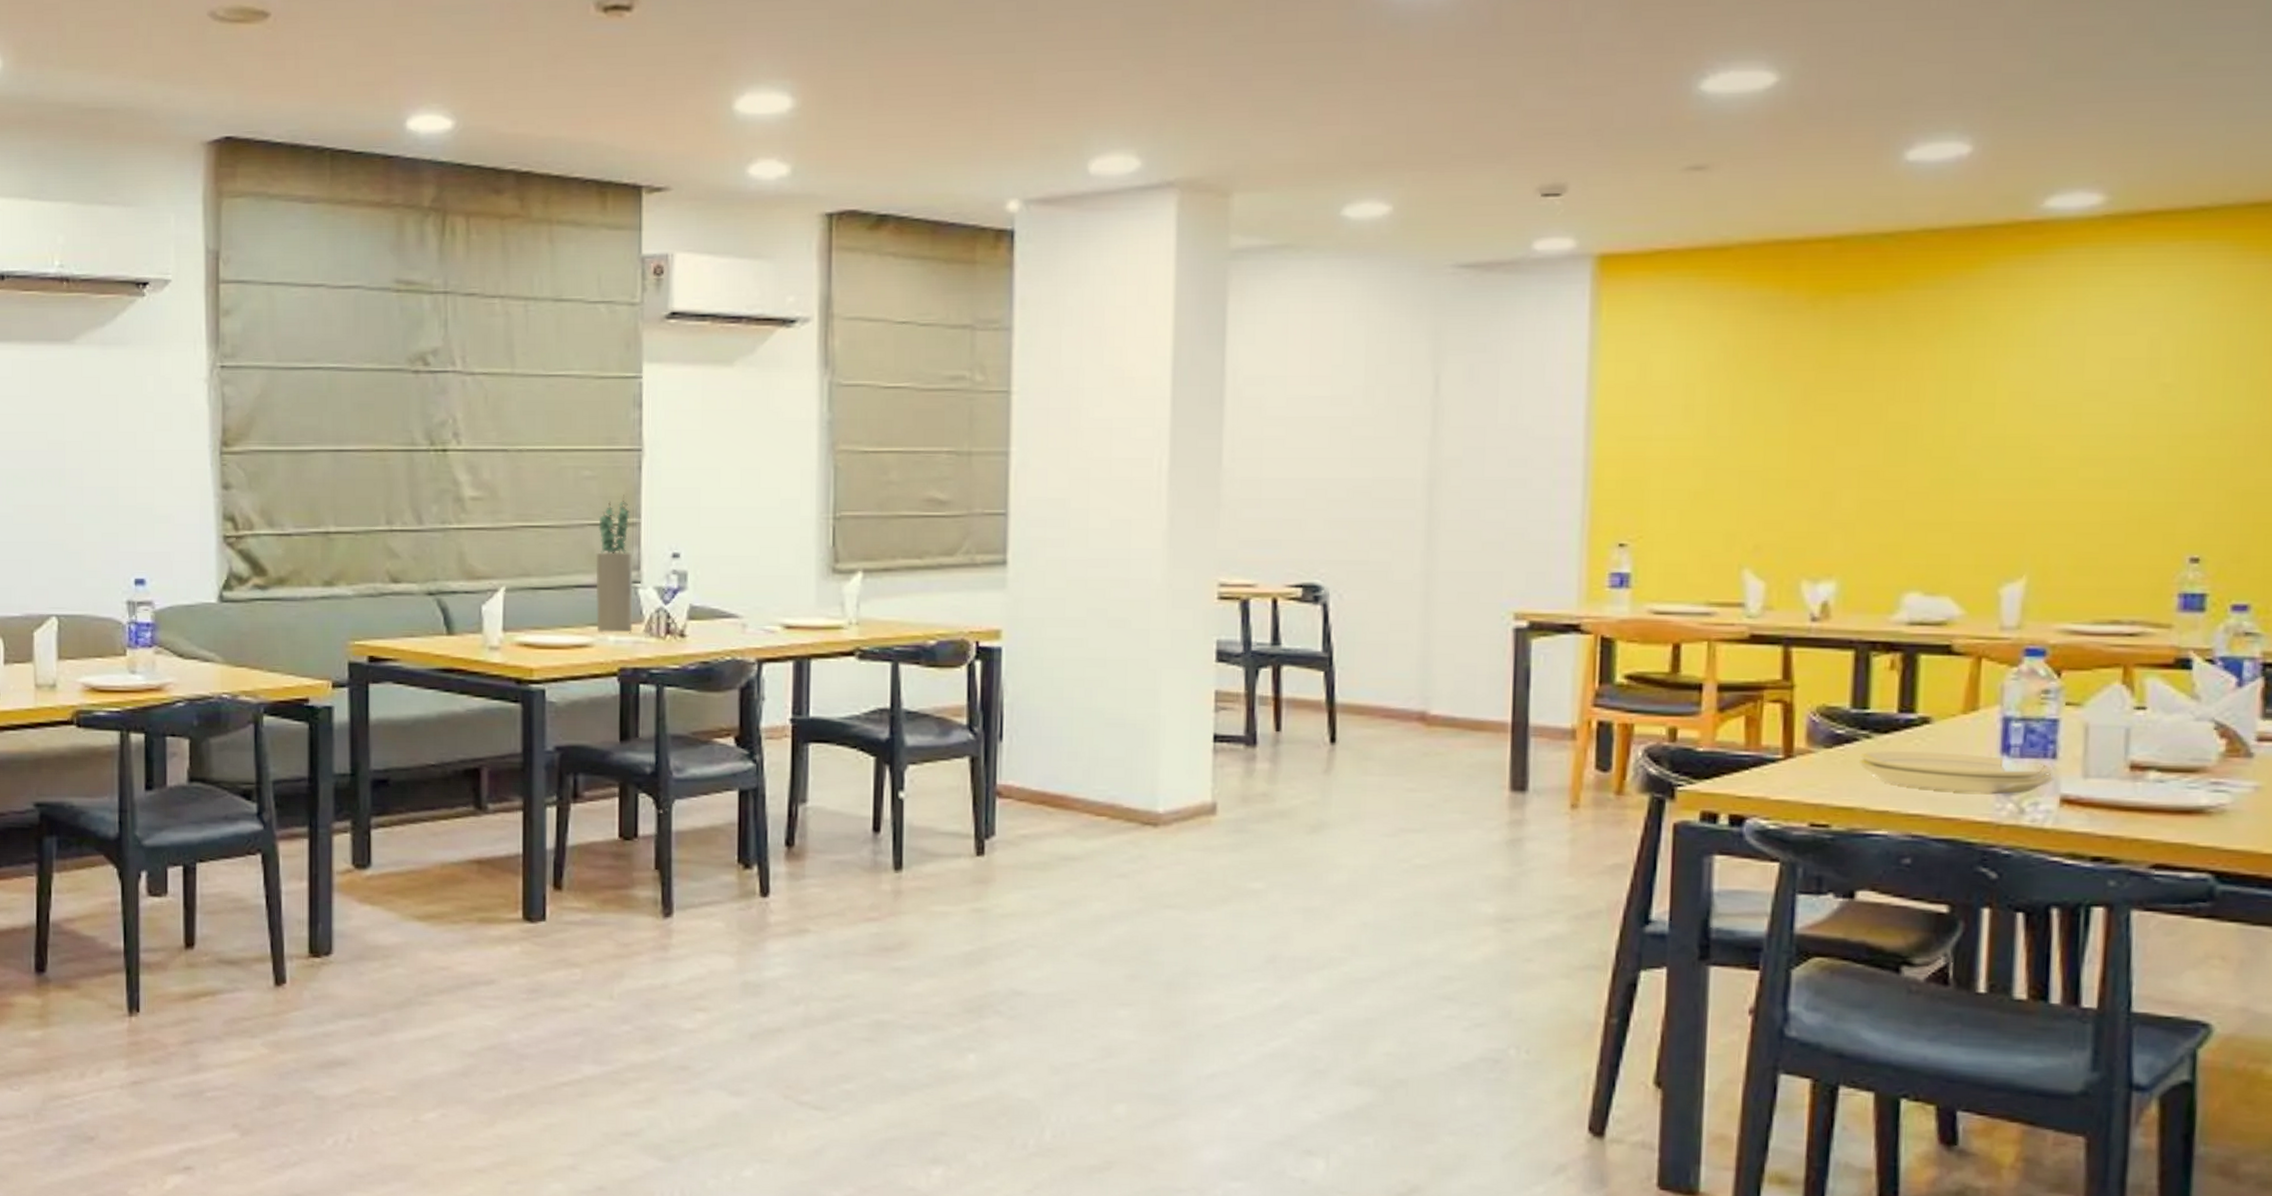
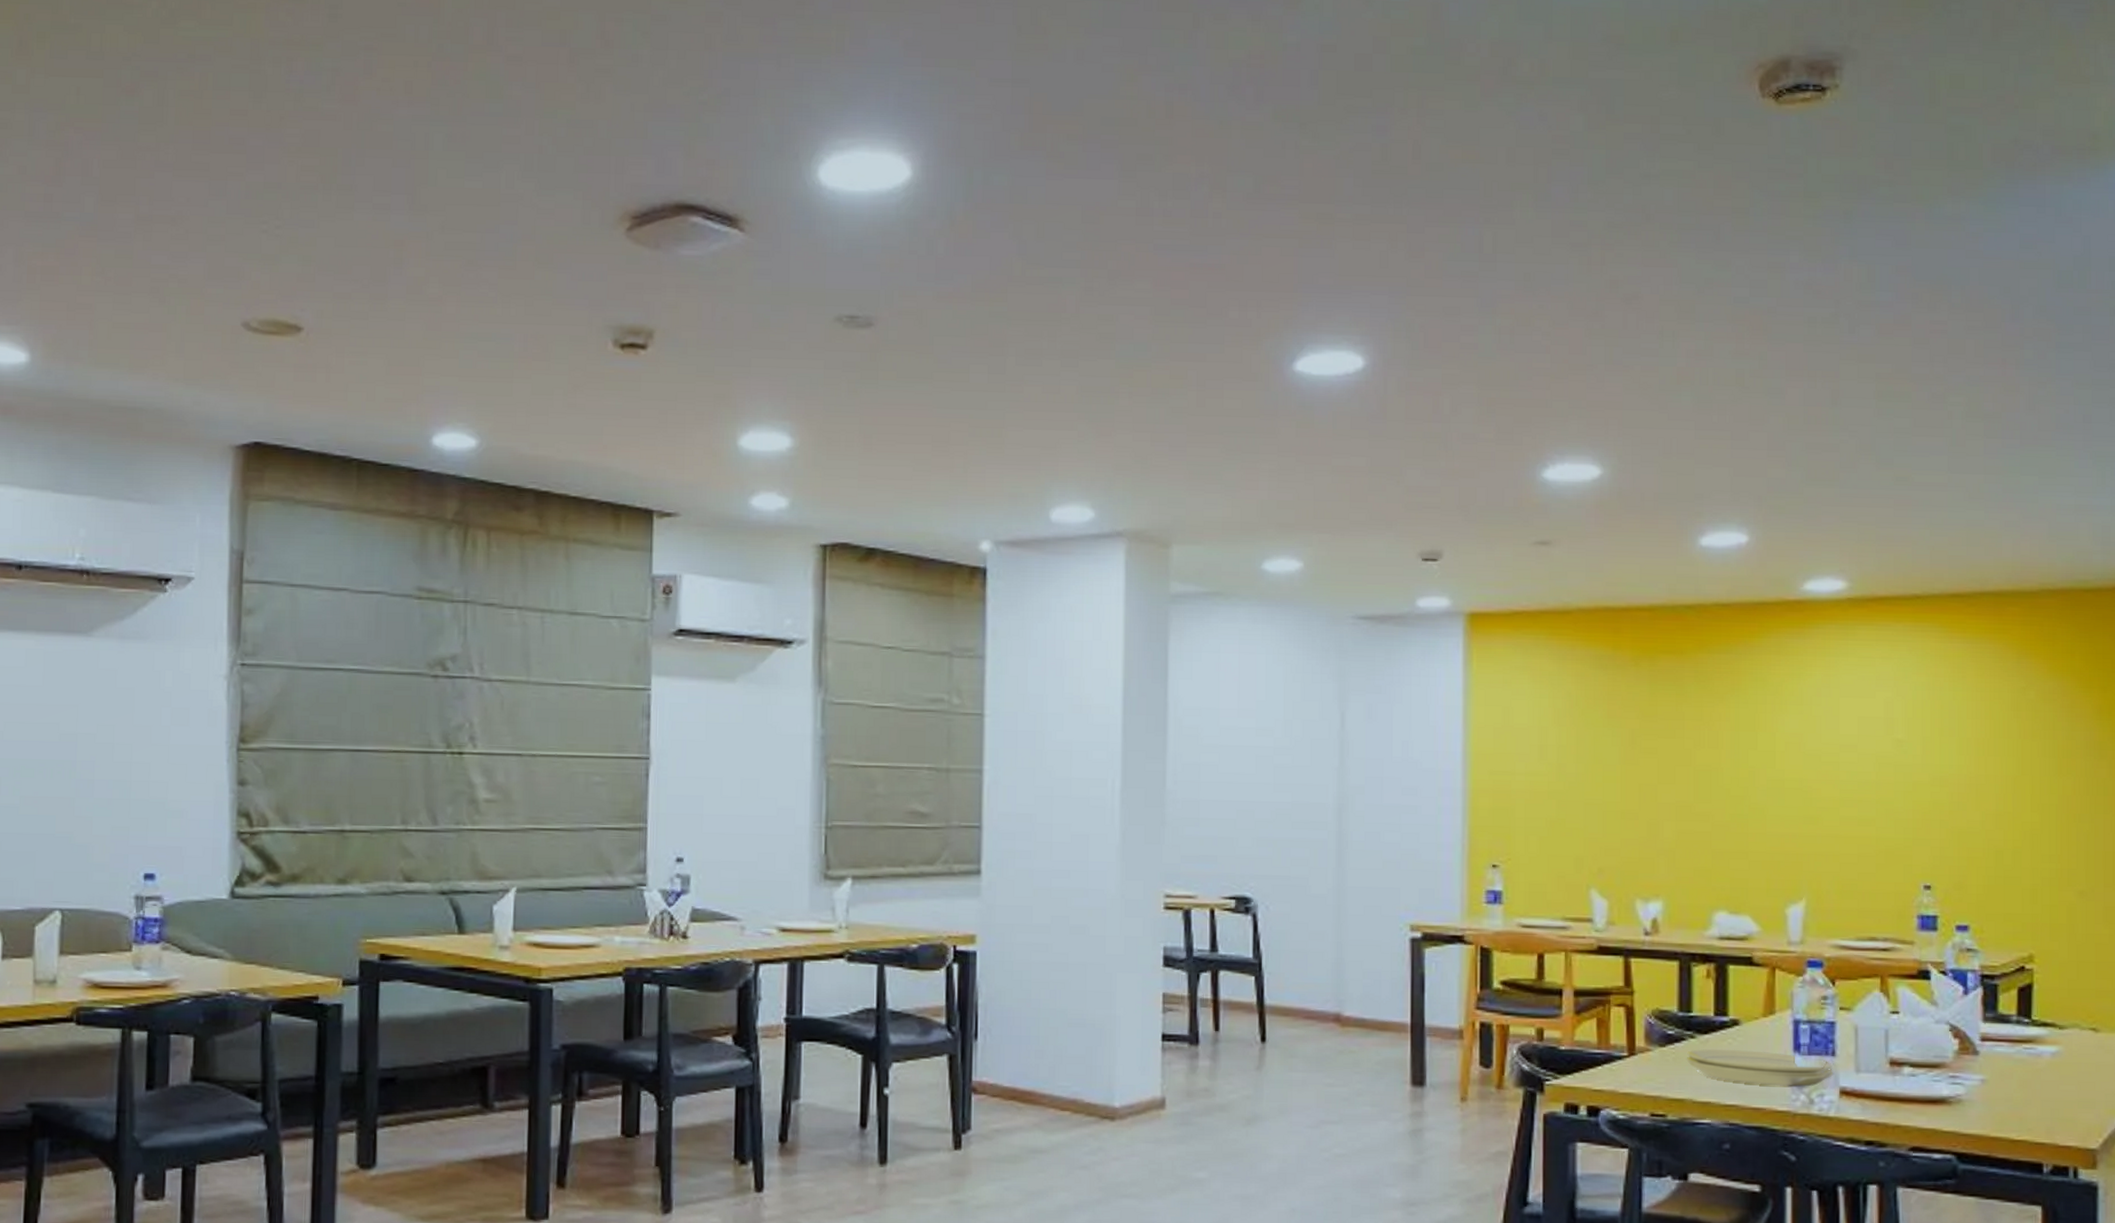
vase: present [595,495,633,635] -> none [603,800,639,935]

